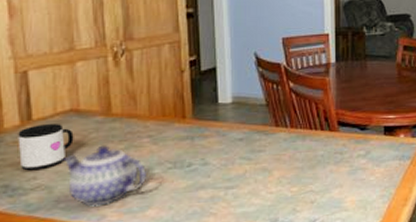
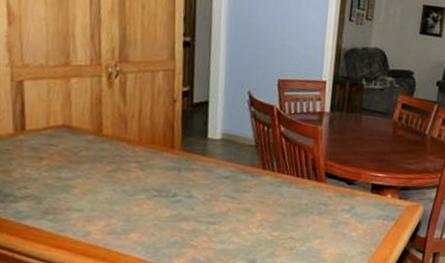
mug: present [18,124,74,171] -> none [11,135,65,181]
teapot: present [63,145,148,207] -> none [53,164,133,223]

